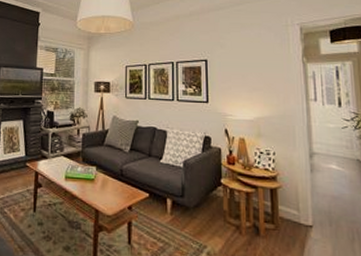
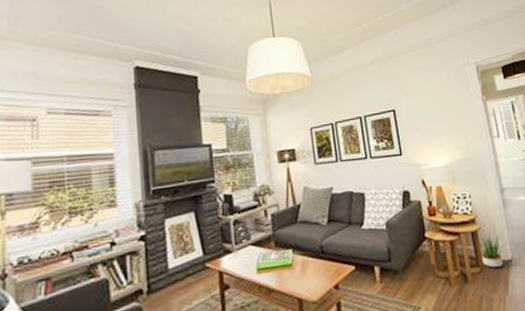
potted plant: none [276,195,304,230] -> present [477,234,504,268]

